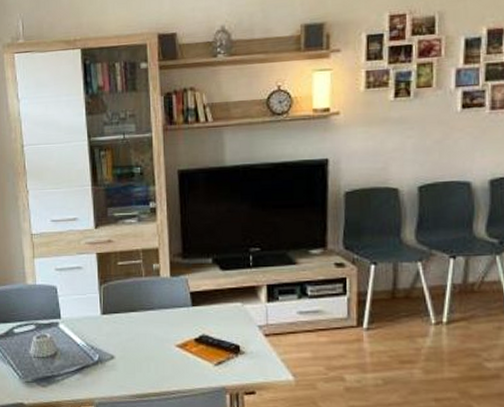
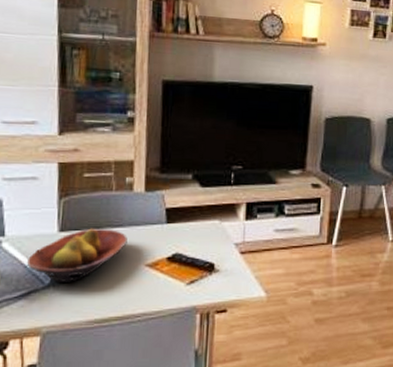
fruit bowl: none [79,311,159,360] -> present [27,228,128,282]

